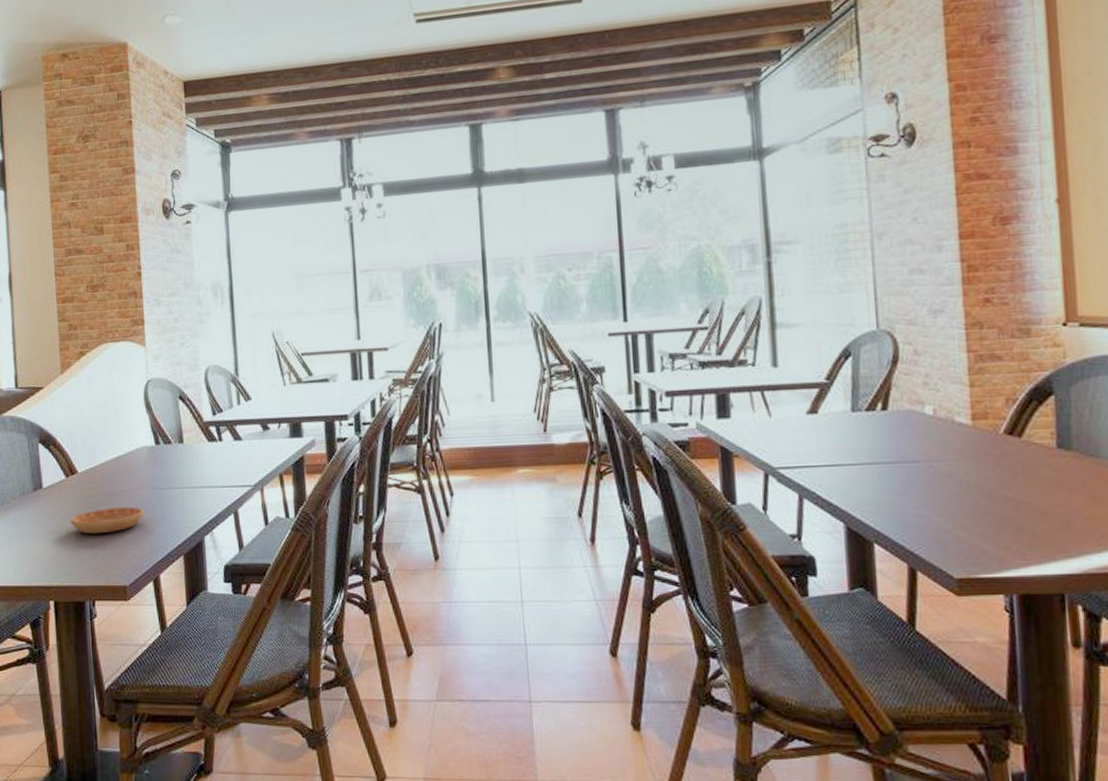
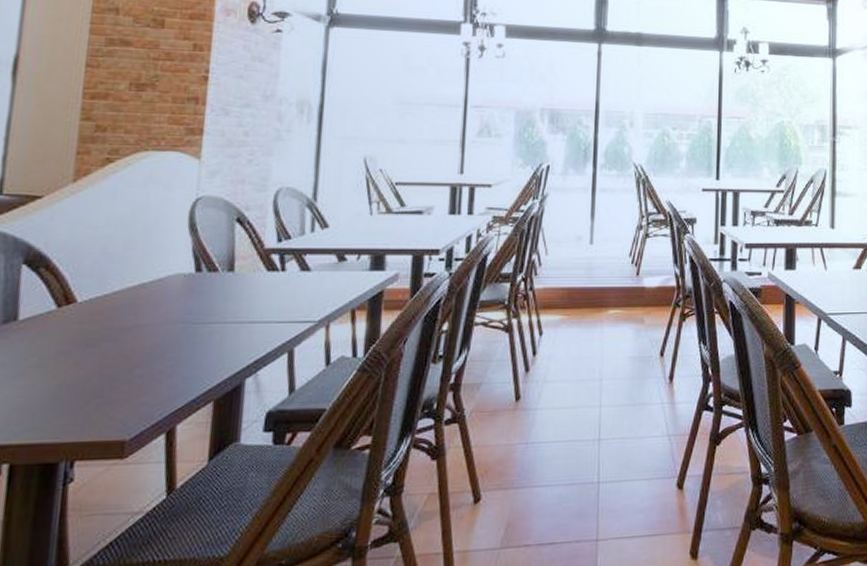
saucer: present [70,507,144,534] -> none [53,345,166,378]

